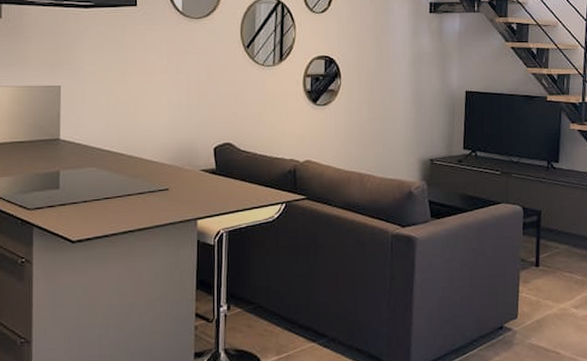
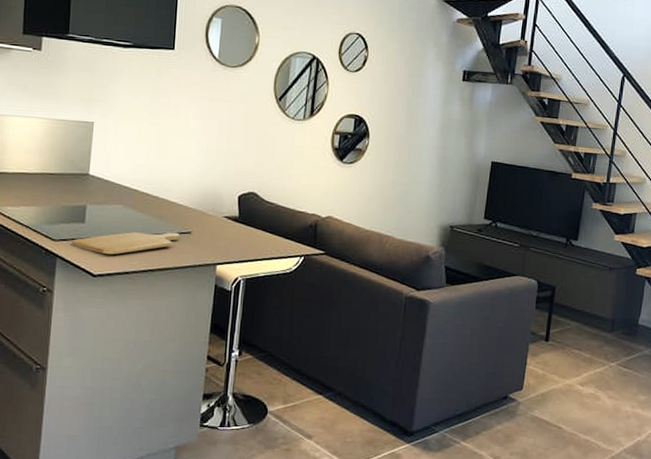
chopping board: none [48,190,157,220] -> present [72,232,180,255]

